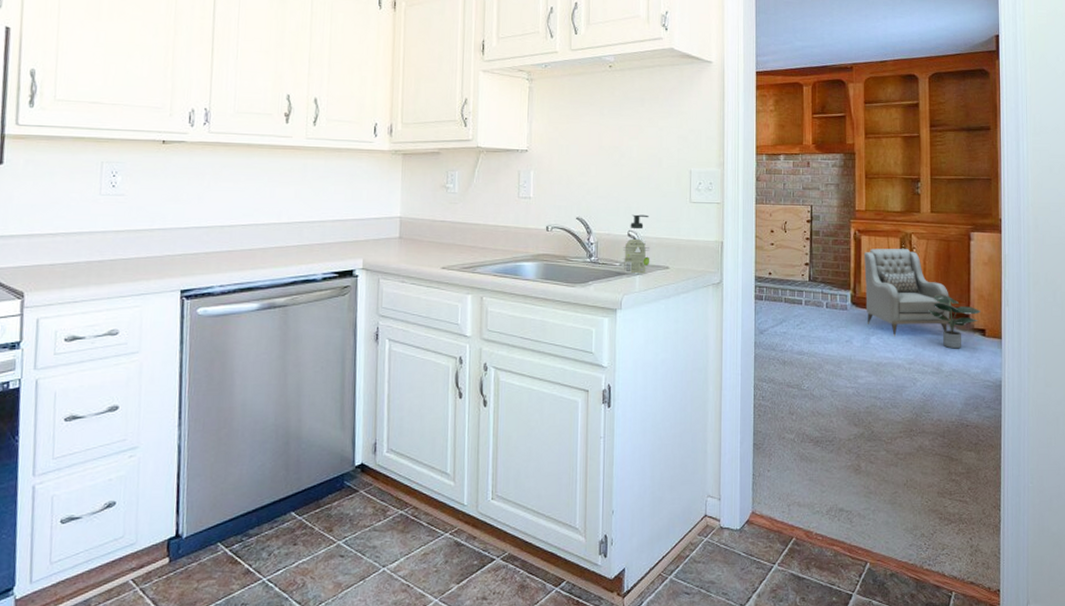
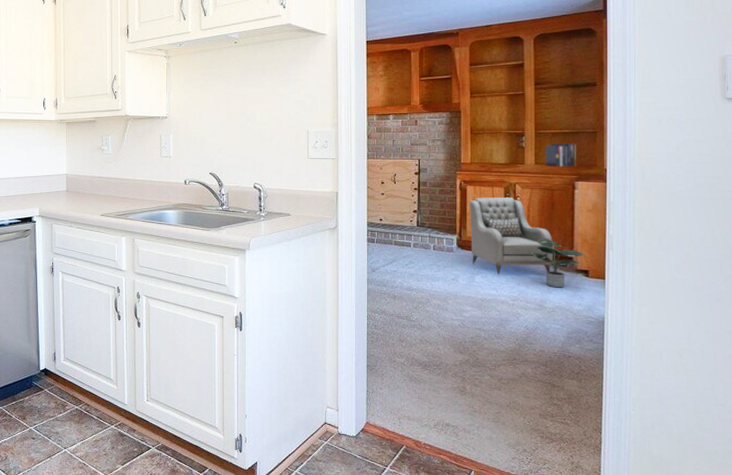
soap dispenser: present [623,214,650,274] -> none [250,169,274,220]
books: none [941,190,972,217] -> present [545,143,576,167]

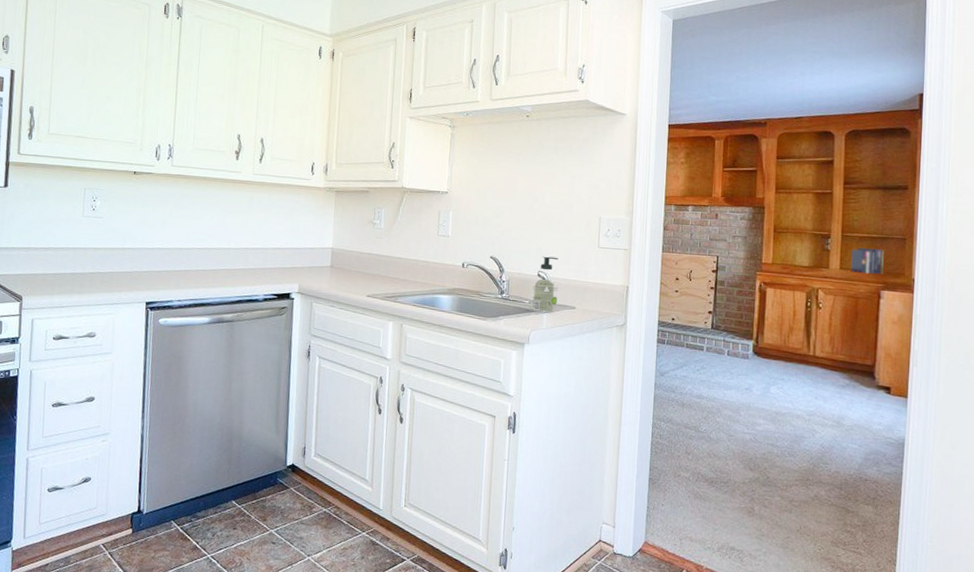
soap dispenser: none [250,169,274,220] -> present [532,256,558,312]
armchair: present [469,196,553,276] -> none [767,301,855,388]
potted plant: present [532,238,584,288] -> none [832,349,887,405]

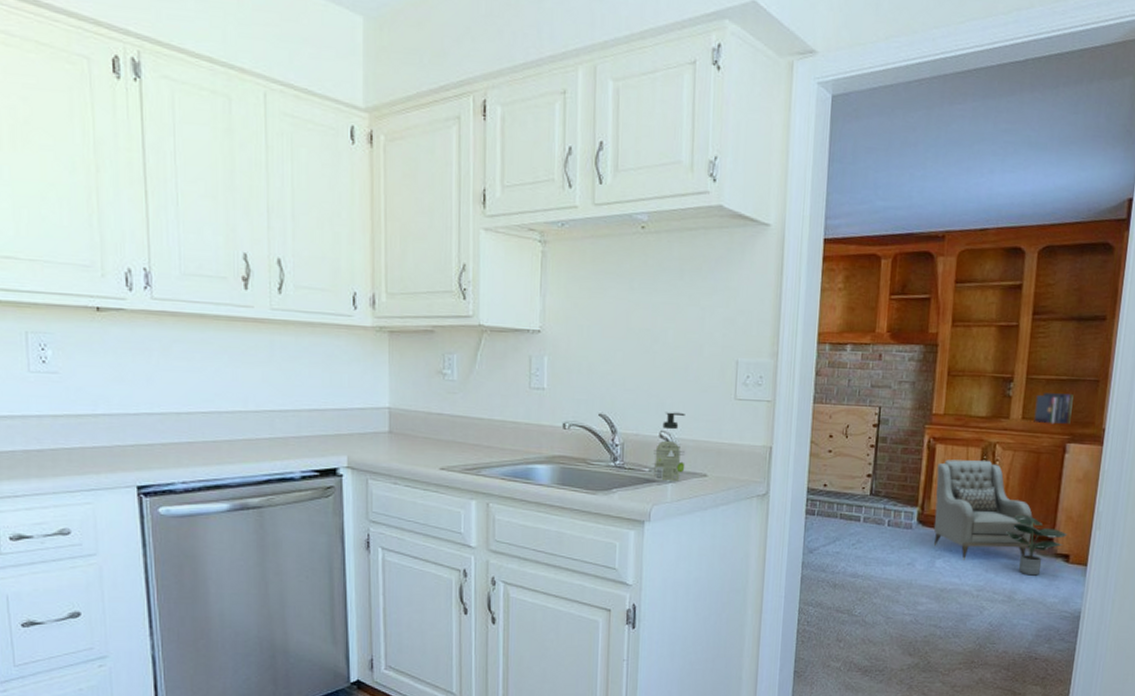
armchair: none [767,301,855,388] -> present [934,459,1033,560]
potted plant: none [832,349,887,405] -> present [1006,514,1067,576]

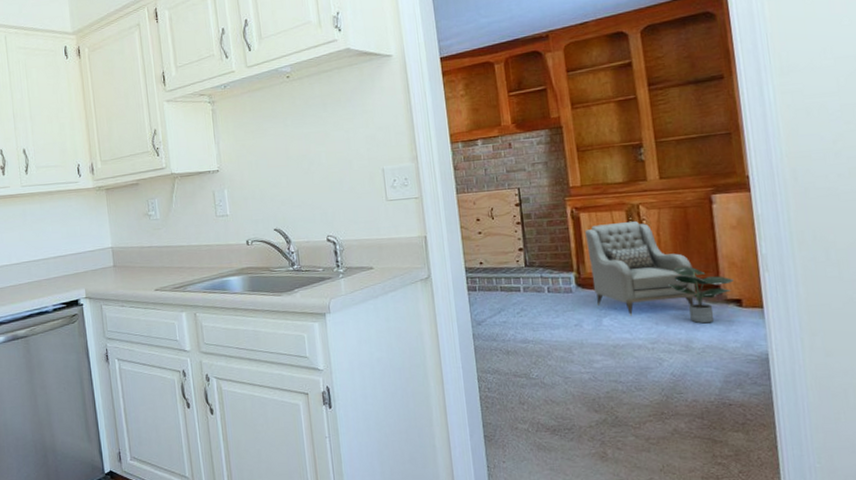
soap dispenser: present [654,412,685,482] -> none [324,218,353,278]
books: present [1033,393,1074,425] -> none [669,149,711,181]

